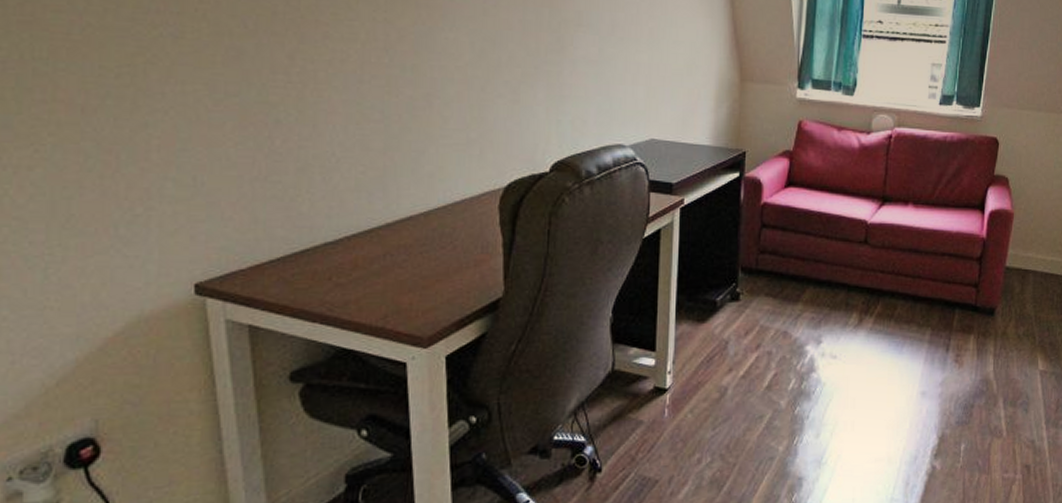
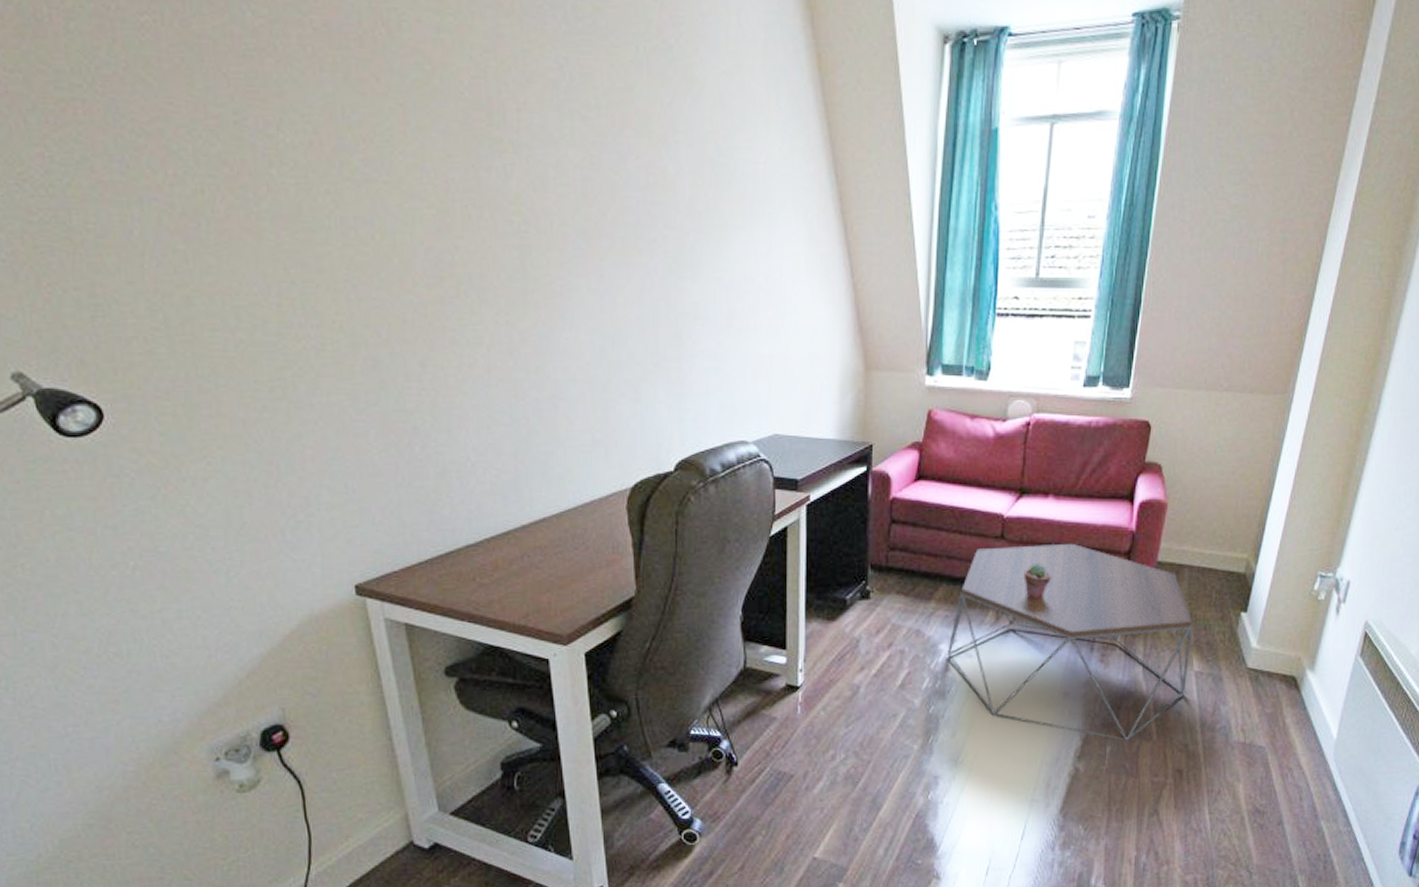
coffee table: none [813,248,1037,438] -> present [947,543,1193,740]
potted succulent: none [885,268,910,302] -> present [1023,564,1051,600]

